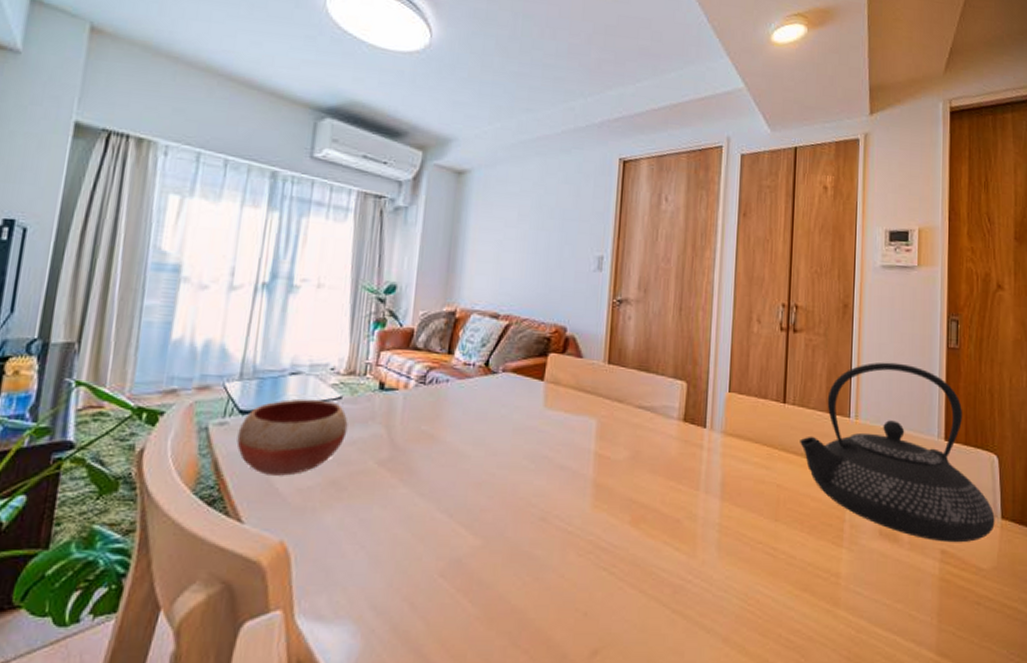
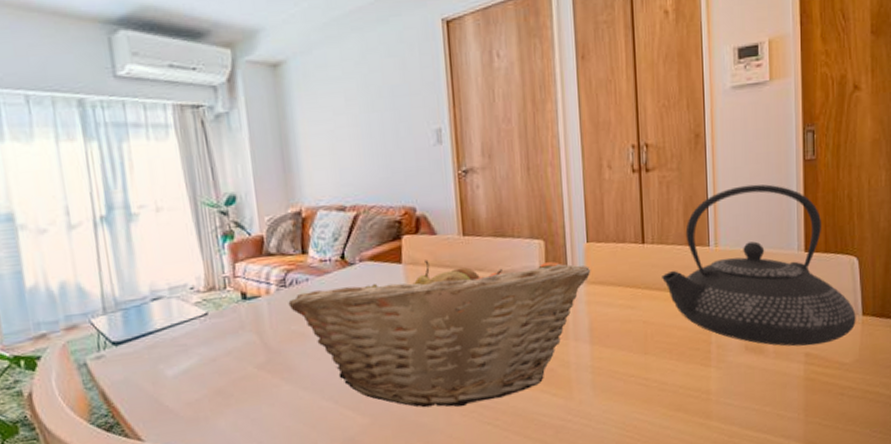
bowl: present [236,398,348,476] -> none [116,318,221,396]
fruit basket: none [424,381,730,545] -> present [288,259,591,408]

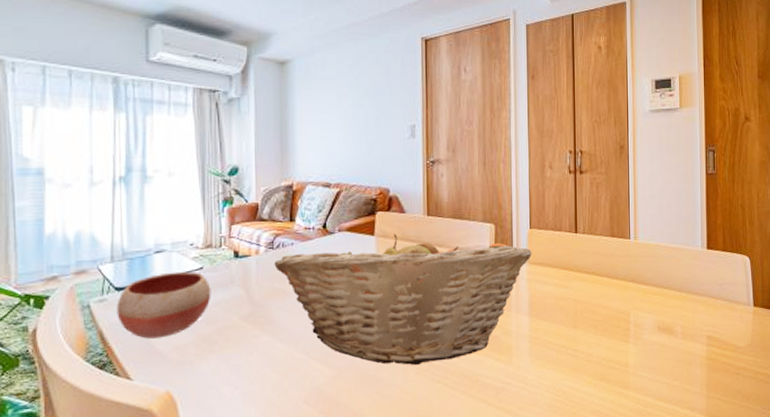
bowl: none [116,318,221,396] -> present [116,271,211,339]
teapot: present [662,184,856,347] -> none [591,190,749,330]

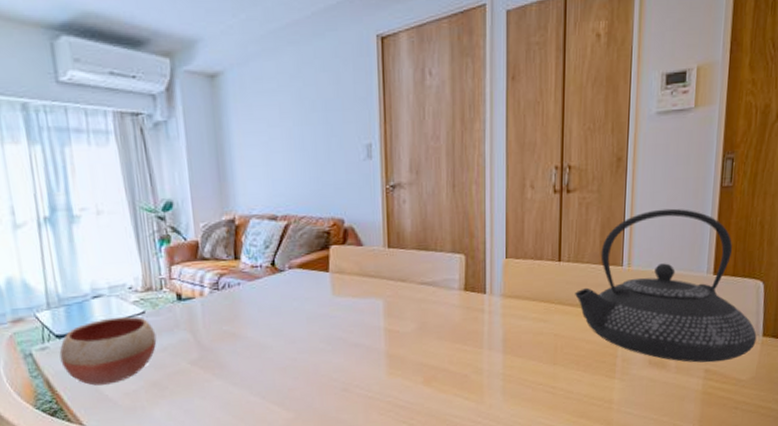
fruit basket: present [274,234,532,366] -> none [221,269,508,407]
teapot: none [591,190,749,330] -> present [575,208,757,363]

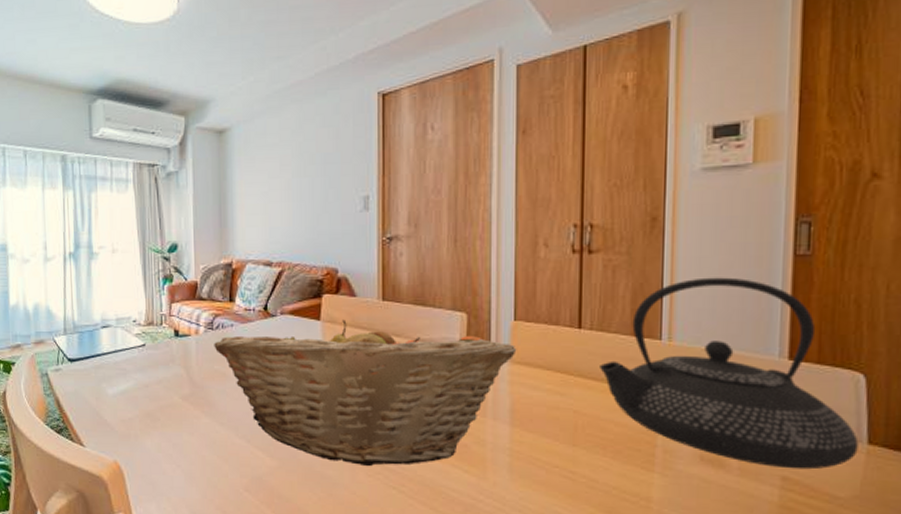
bowl: present [59,316,157,386] -> none [70,347,154,410]
fruit basket: none [221,269,508,407] -> present [214,319,517,467]

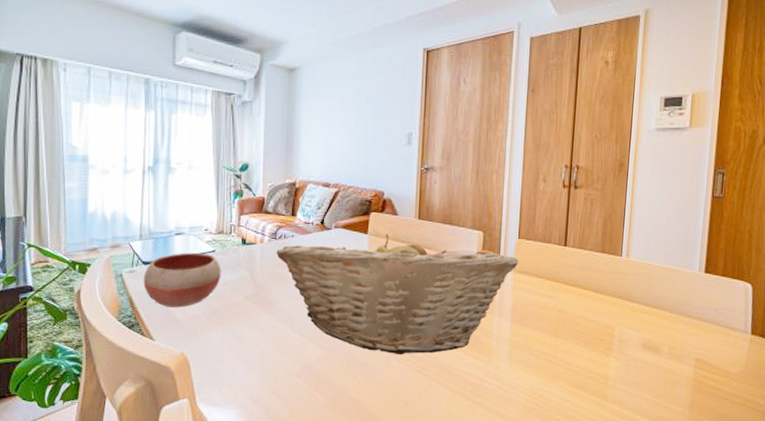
bowl: none [70,347,154,410] -> present [143,252,221,308]
teapot: present [600,277,859,470] -> none [578,210,746,353]

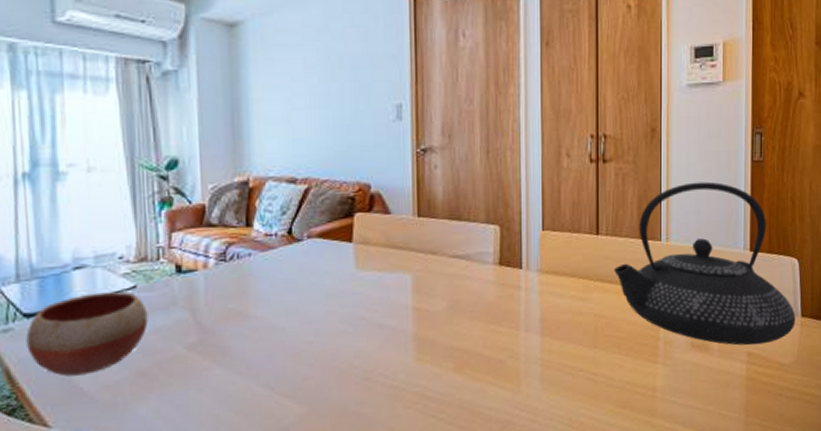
fruit basket: present [276,234,519,355] -> none [227,239,545,398]
teapot: none [578,210,746,353] -> present [614,181,796,346]

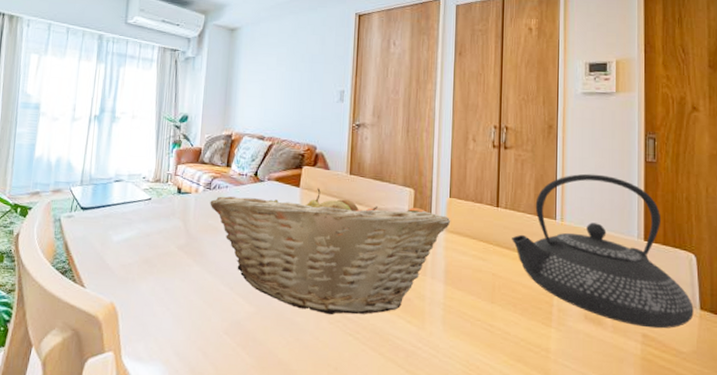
bowl: present [26,291,148,377] -> none [80,199,156,255]
fruit basket: none [227,239,545,398] -> present [210,188,451,315]

